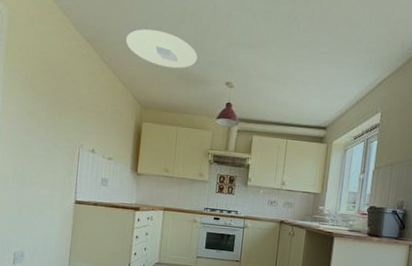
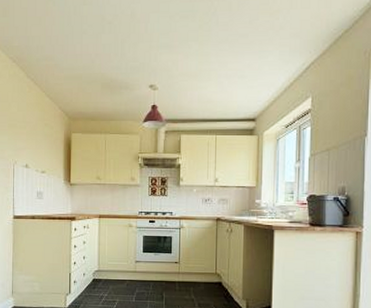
ceiling light: present [125,29,198,69] -> none [49,43,119,78]

